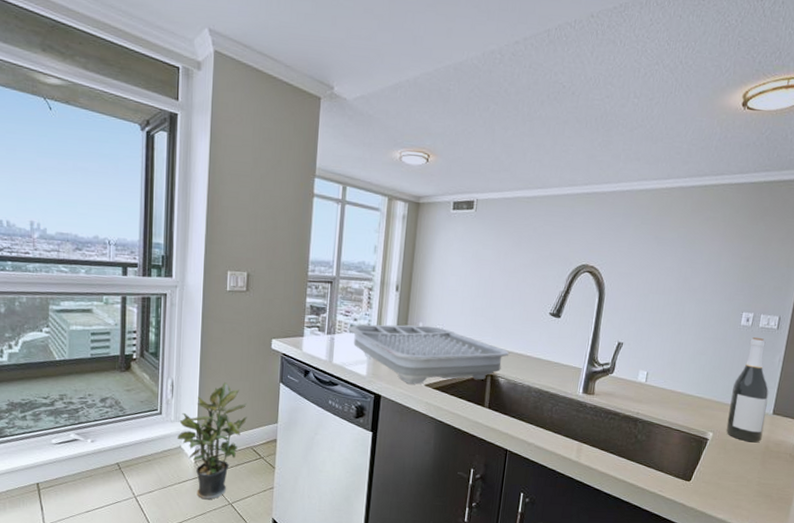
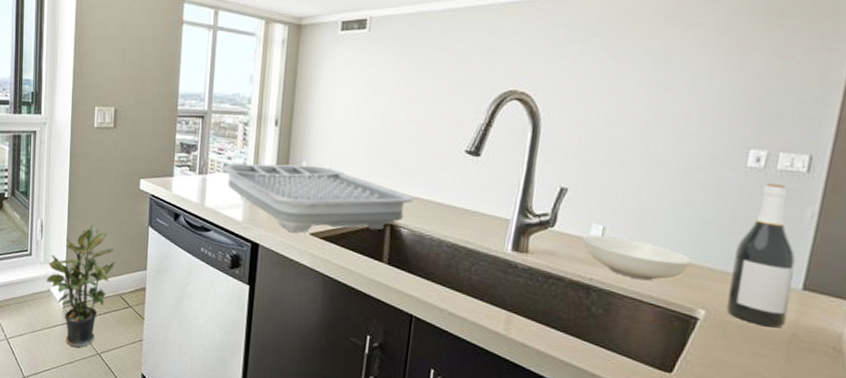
bowl: none [632,379,706,413] -> present [582,235,693,281]

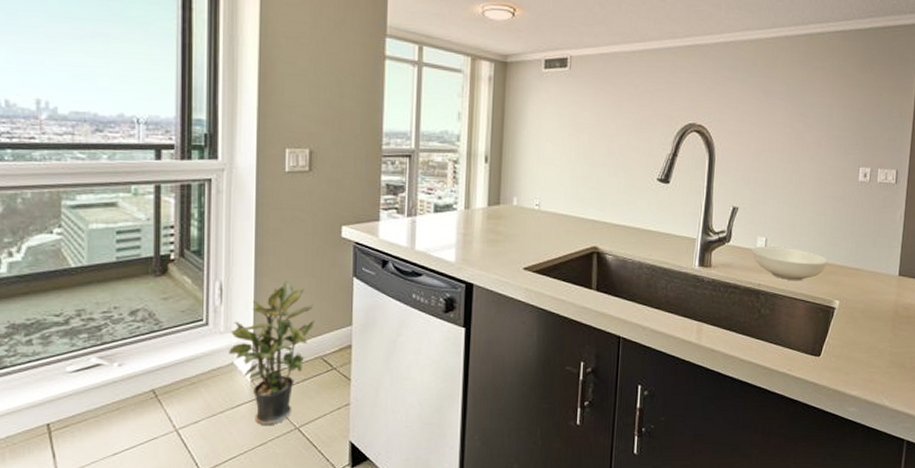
dish rack: present [221,163,414,233] -> none [431,200,617,268]
wine bottle: present [726,184,796,328] -> none [852,194,893,308]

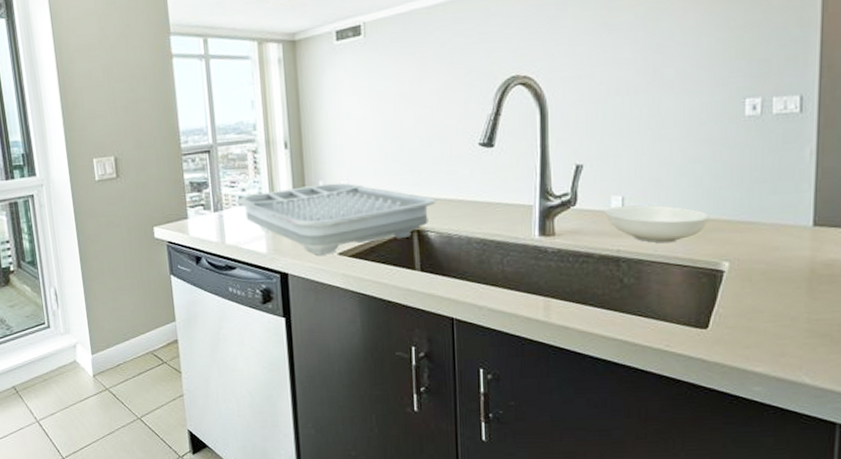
potted plant: present [229,281,315,426] -> none [69,283,142,417]
dish rack: none [431,200,617,268] -> present [236,183,436,255]

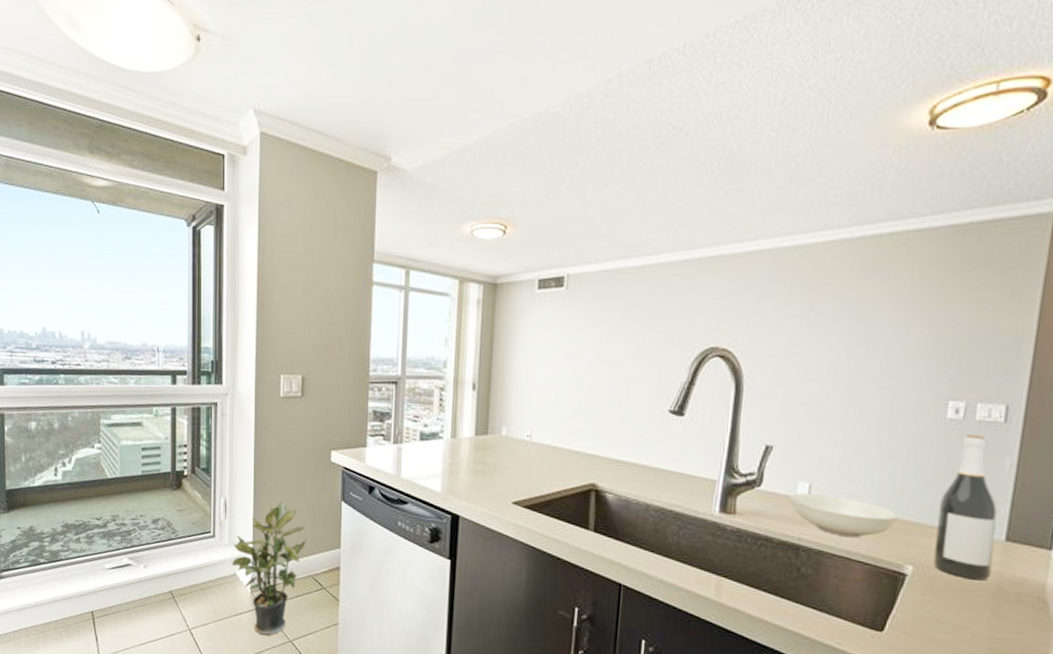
potted plant: none [69,283,142,417] -> present [232,501,306,636]
dish rack: present [236,183,436,255] -> none [417,430,619,502]
wine bottle: none [746,128,804,268] -> present [933,435,998,581]

